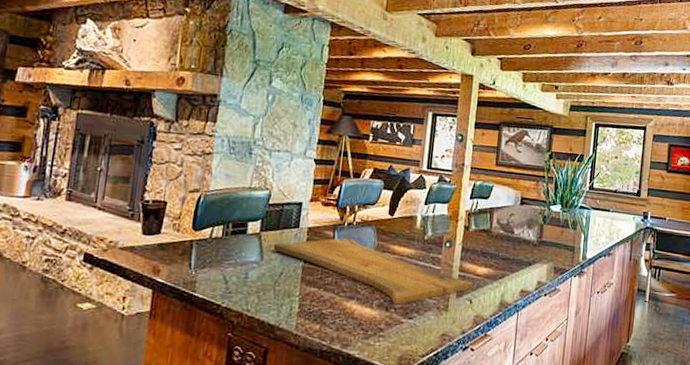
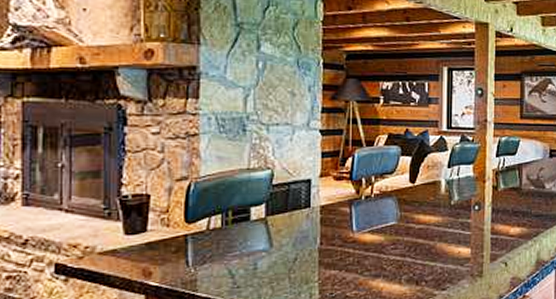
cutting board: present [273,237,473,305] -> none [283,212,507,277]

